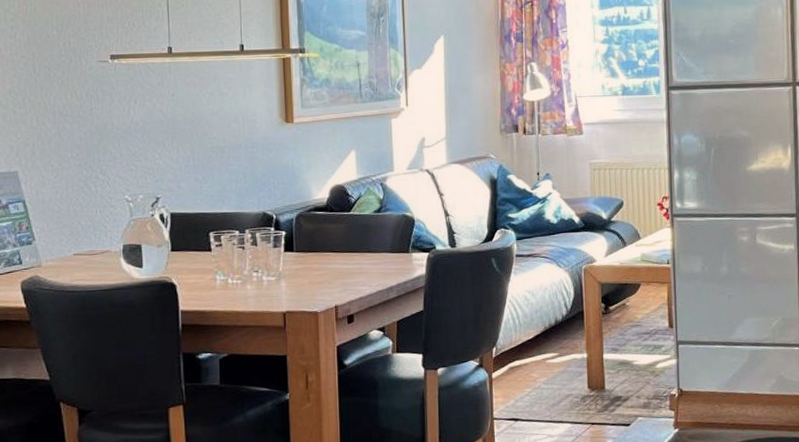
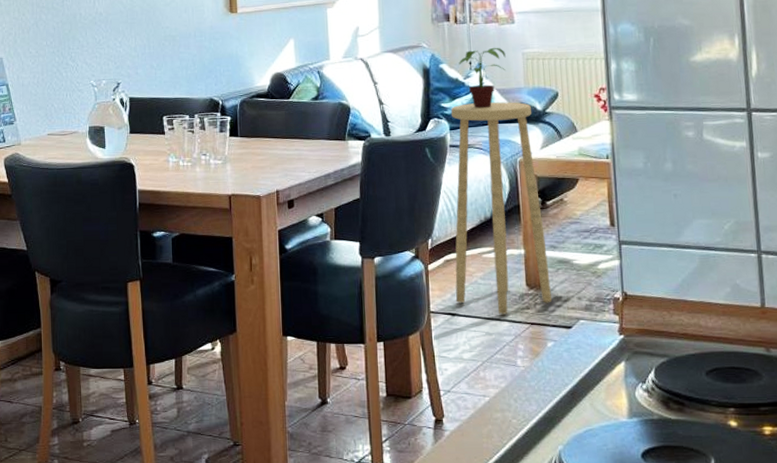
stool: none [517,211,612,417] -> present [450,102,552,315]
potted plant: none [527,158,573,219] -> present [459,47,506,109]

